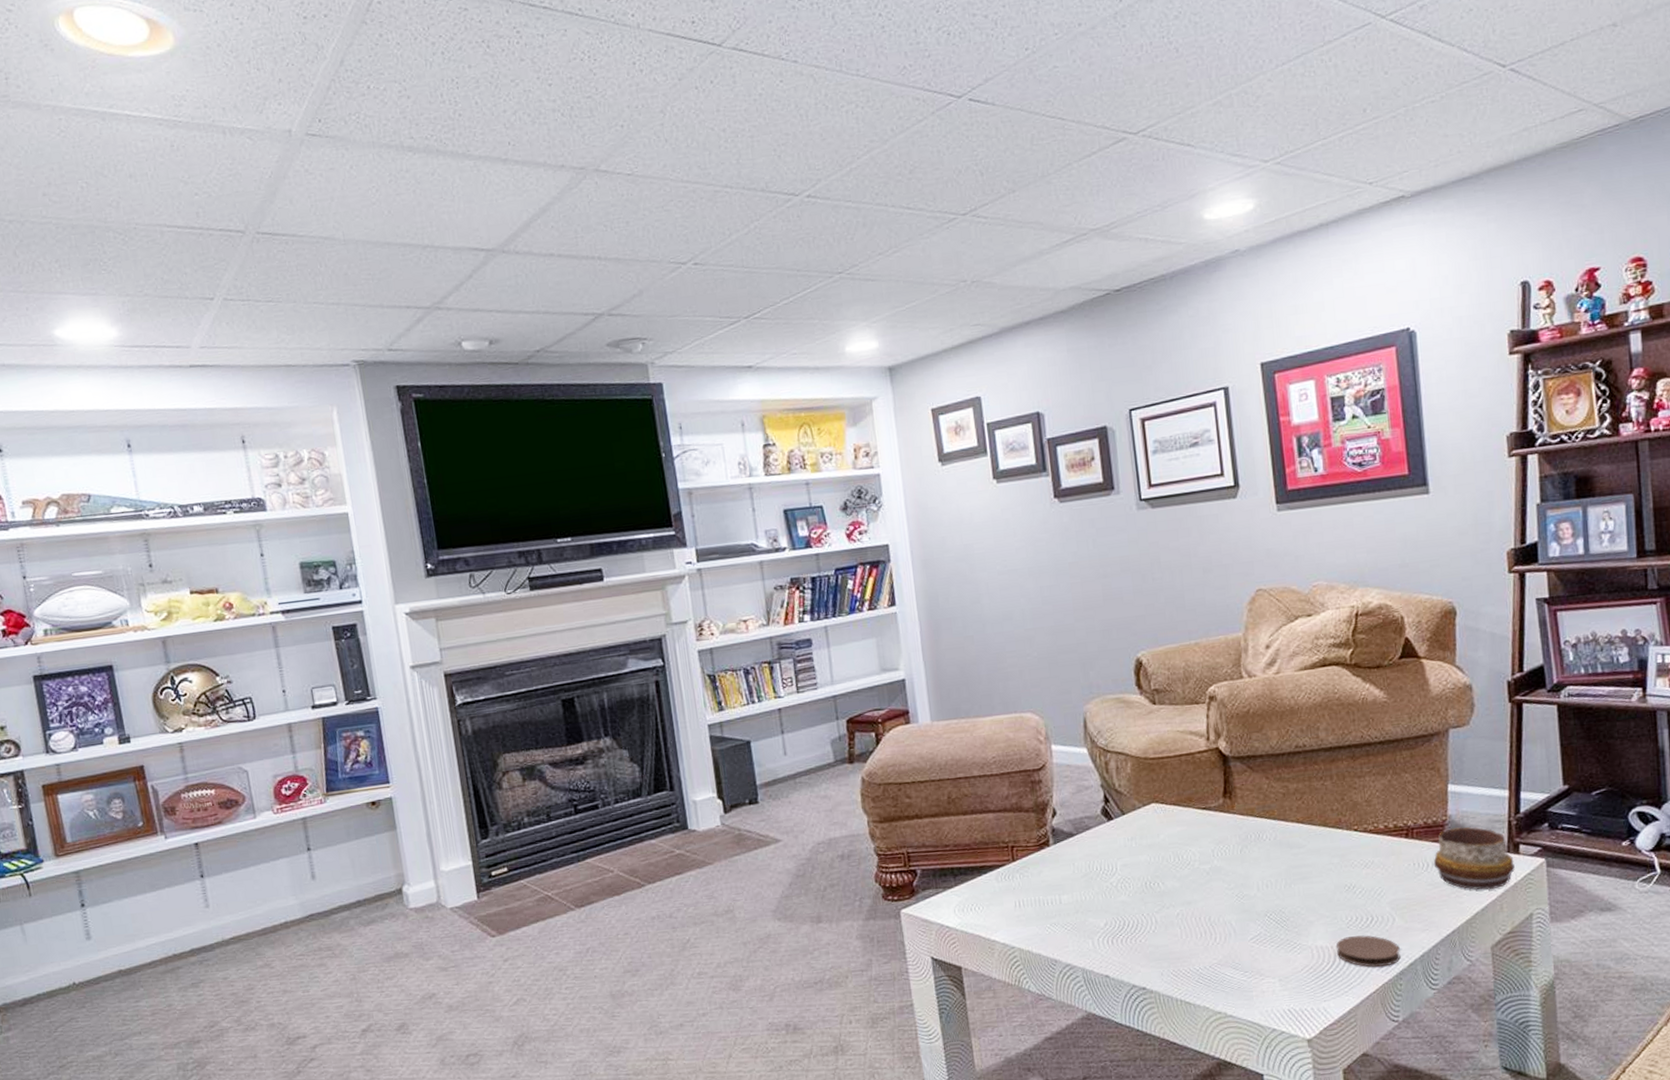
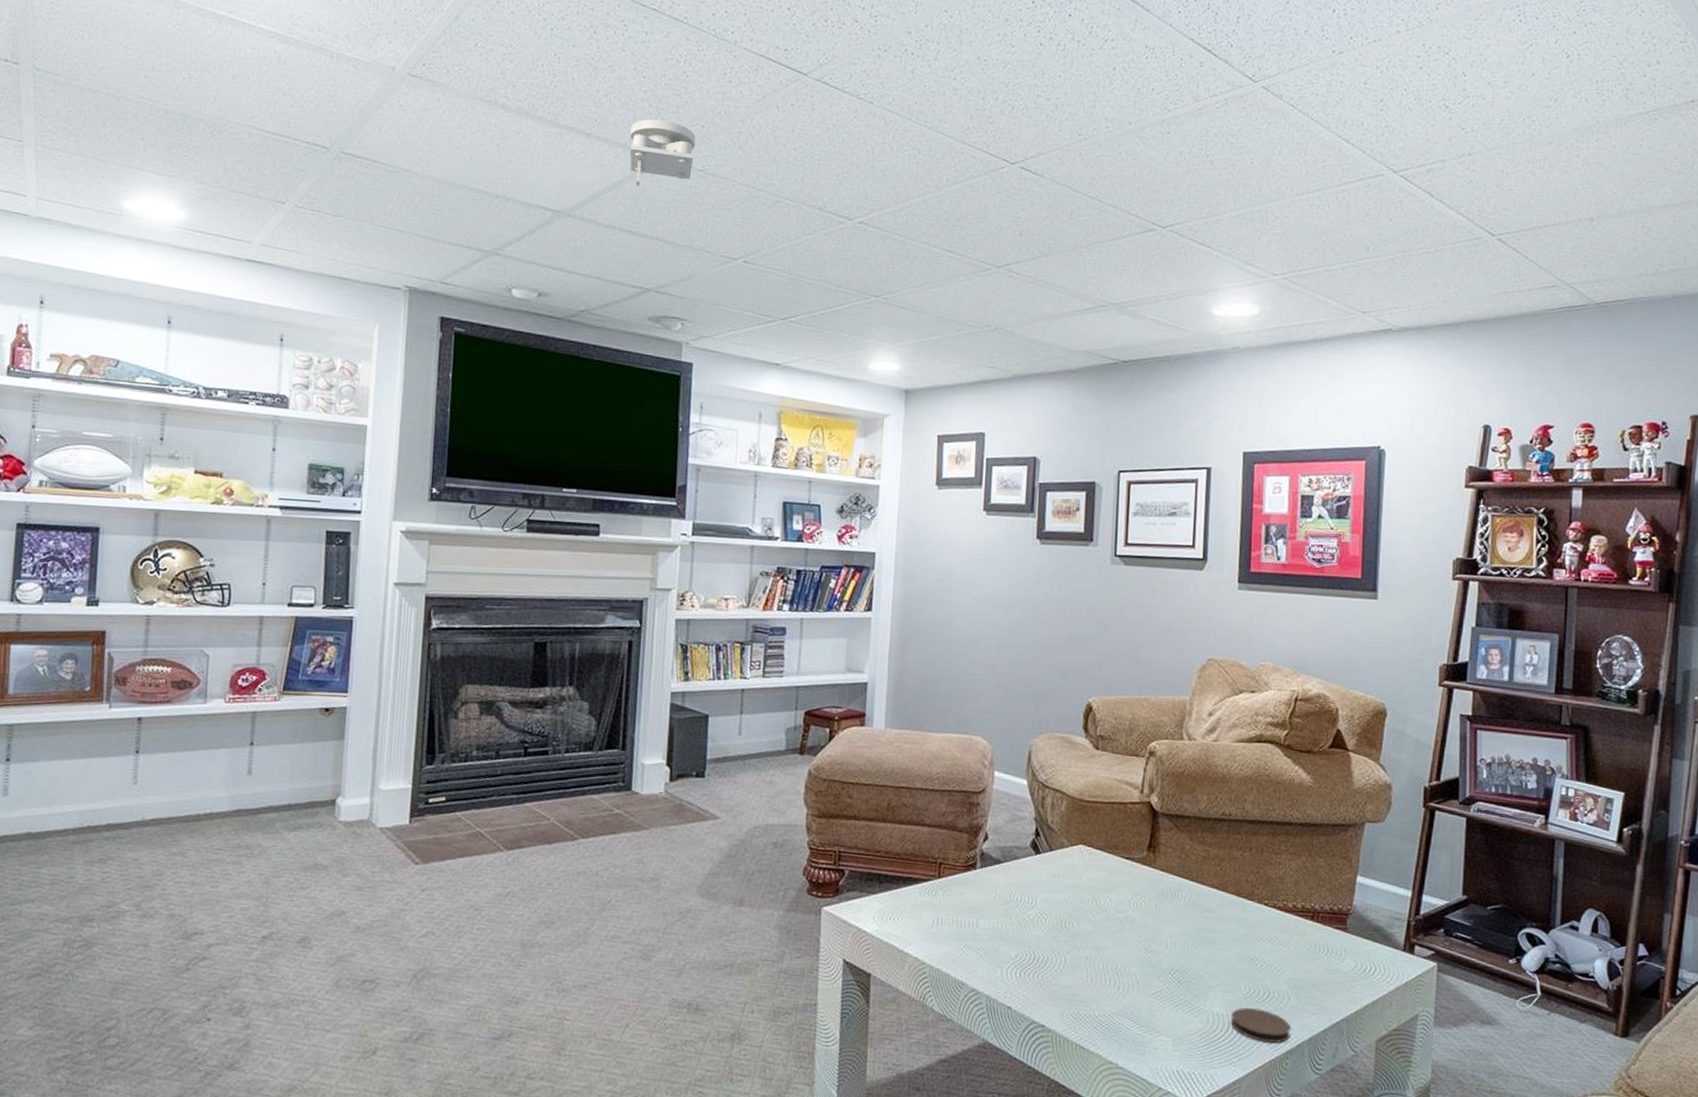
smoke detector: none [547,127,621,206] -> present [630,119,696,186]
decorative bowl: present [1433,827,1515,890] -> none [1333,918,1408,984]

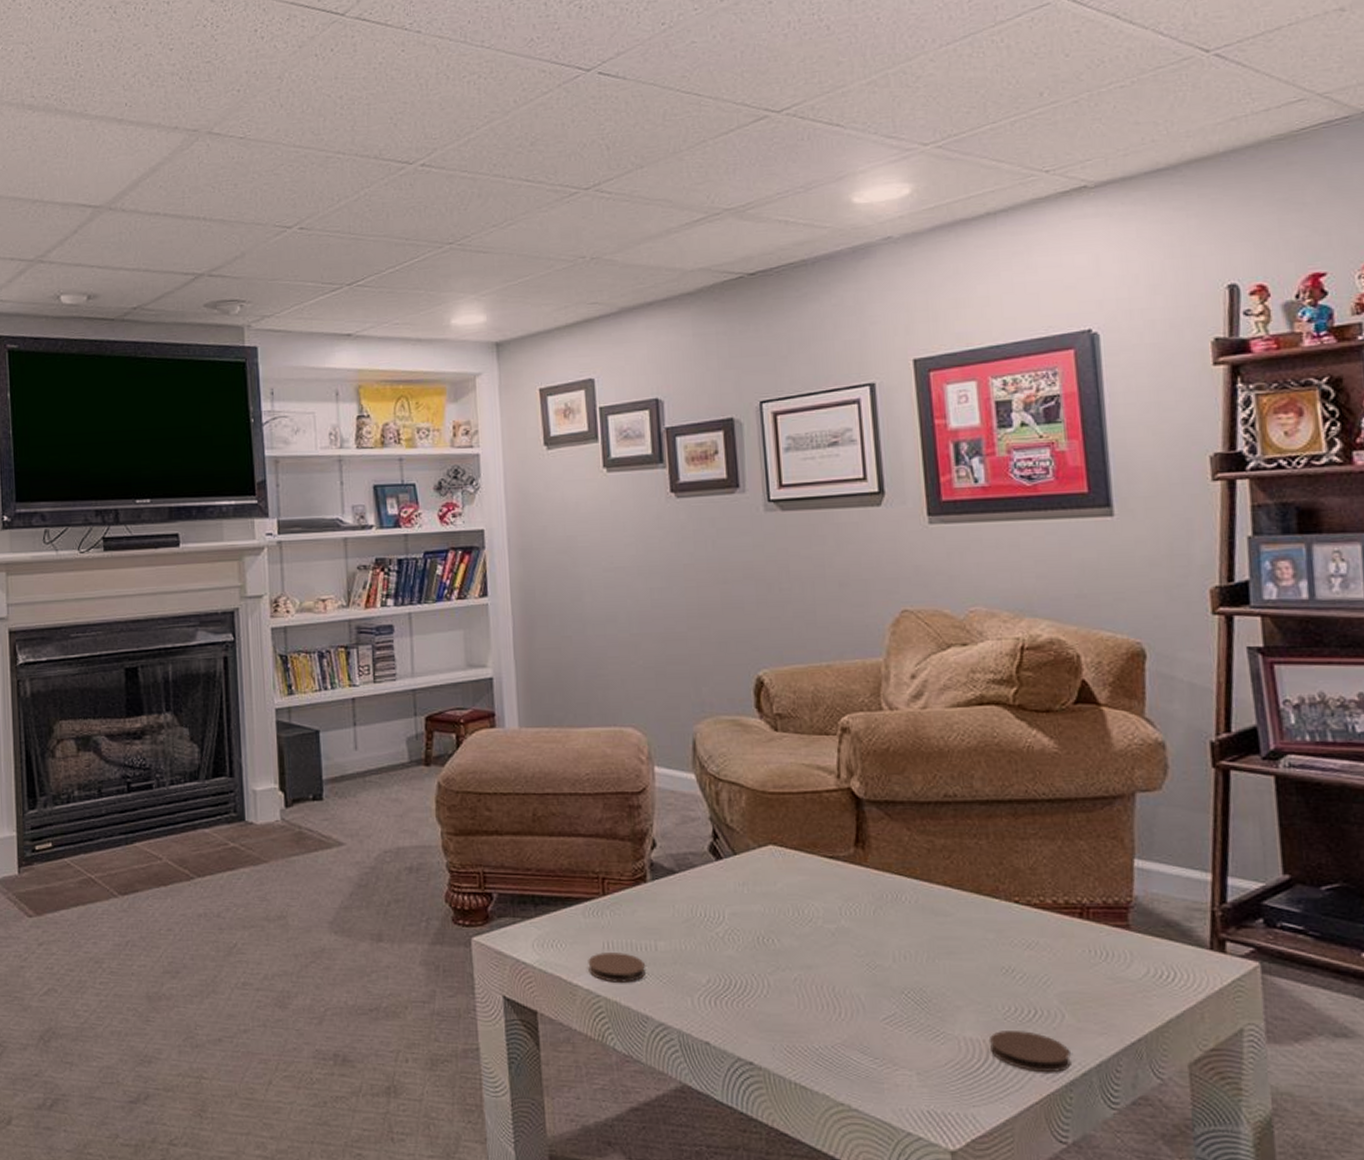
smoke detector: present [630,119,696,186] -> none [164,91,233,166]
coaster: none [918,927,966,953] -> present [588,953,645,983]

